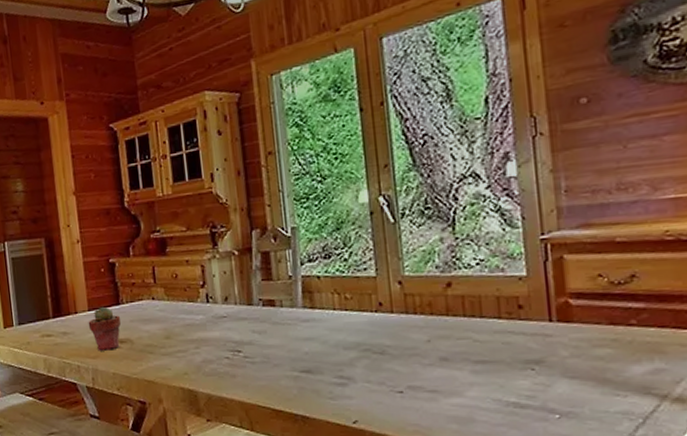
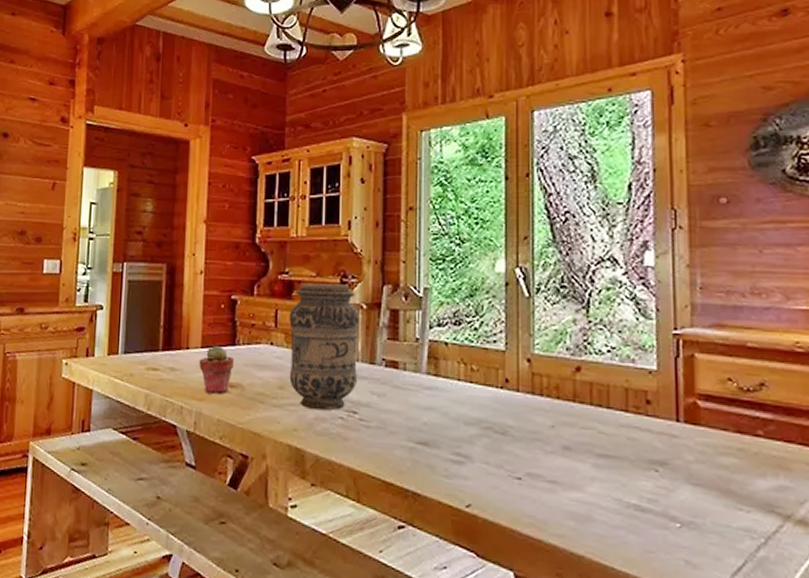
vase: none [165,234,238,354] -> present [289,283,361,411]

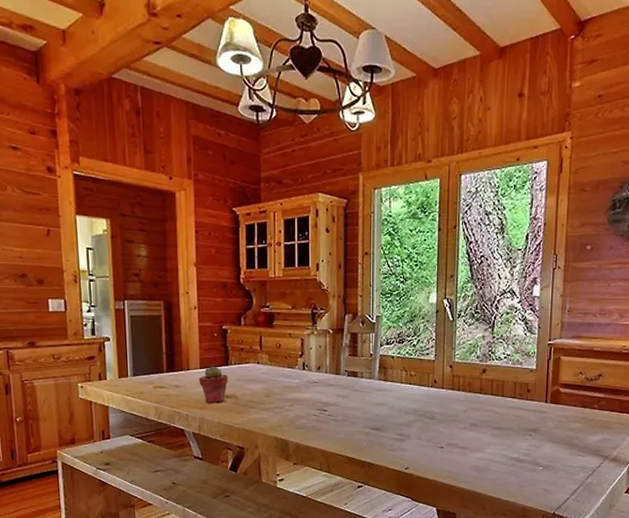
vase: present [289,283,361,411] -> none [271,314,328,411]

